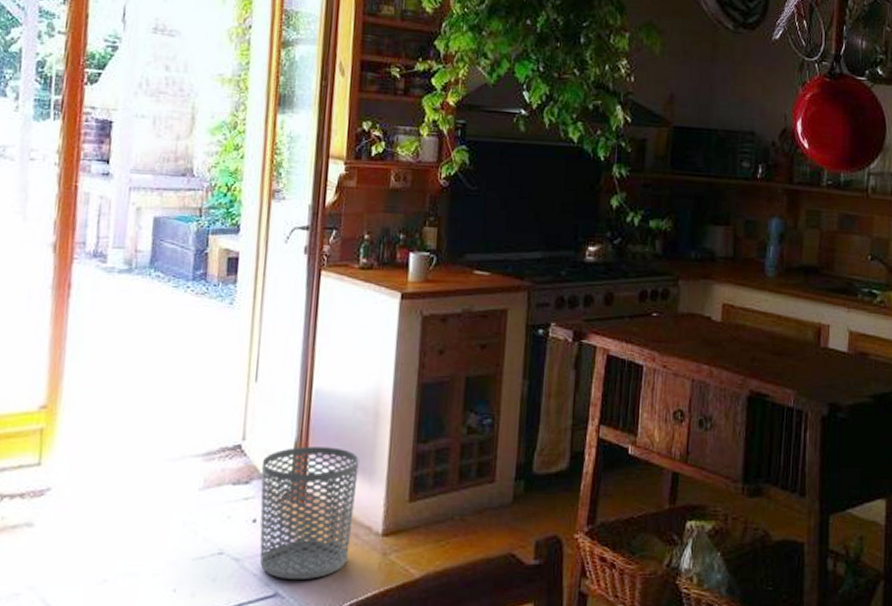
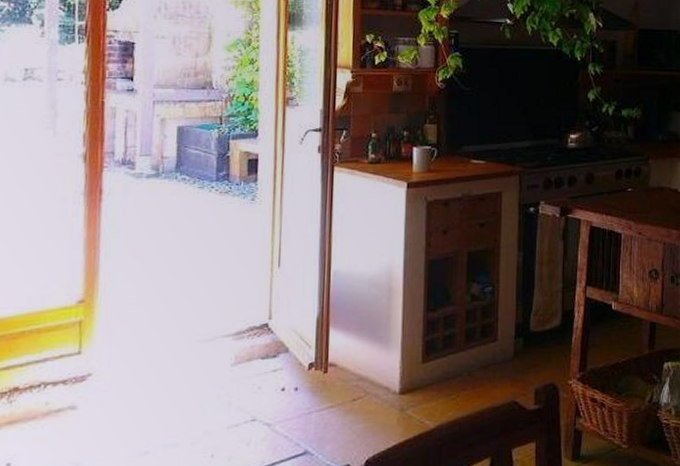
waste bin: present [259,446,359,579] -> none [287,320,376,438]

